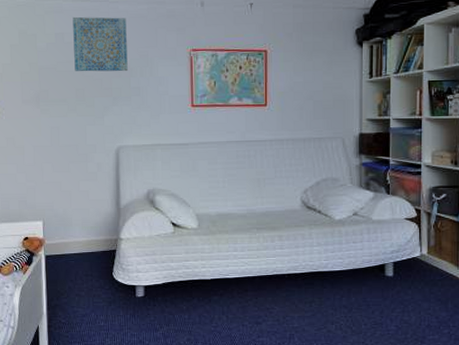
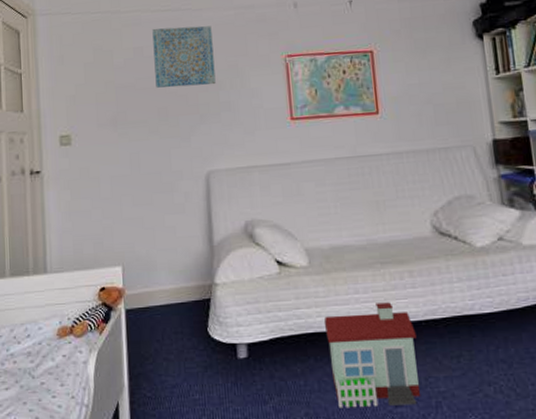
toy house: none [207,259,280,337] -> present [323,302,420,409]

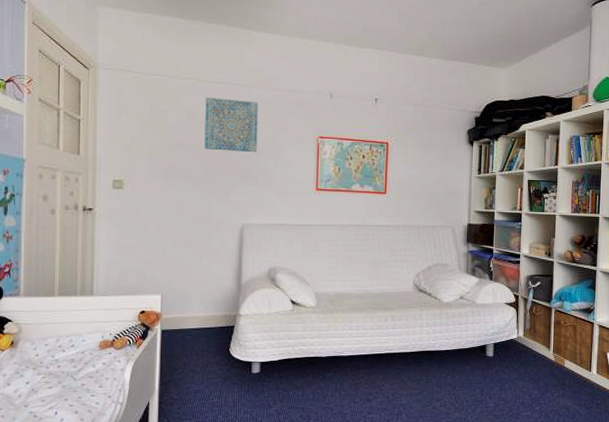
toy house: present [323,302,420,409] -> none [322,338,391,413]

